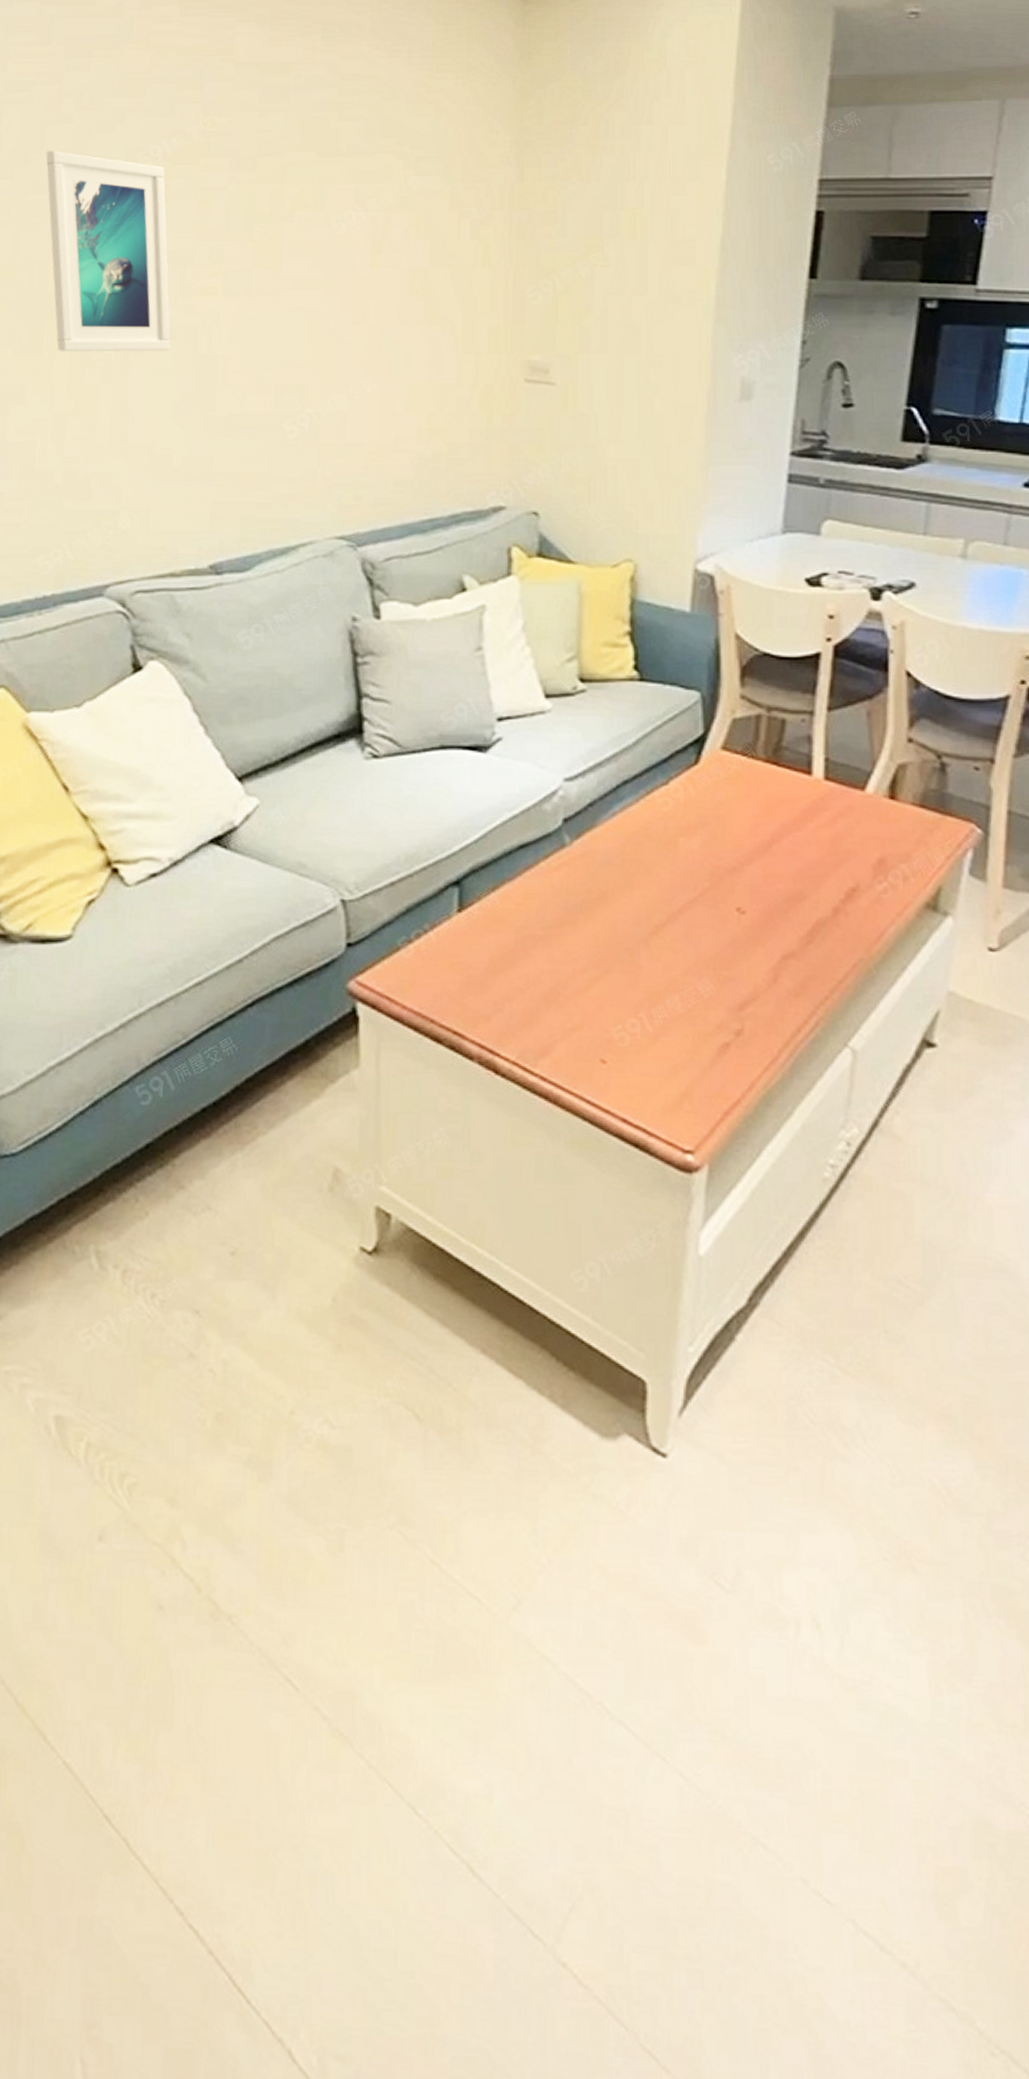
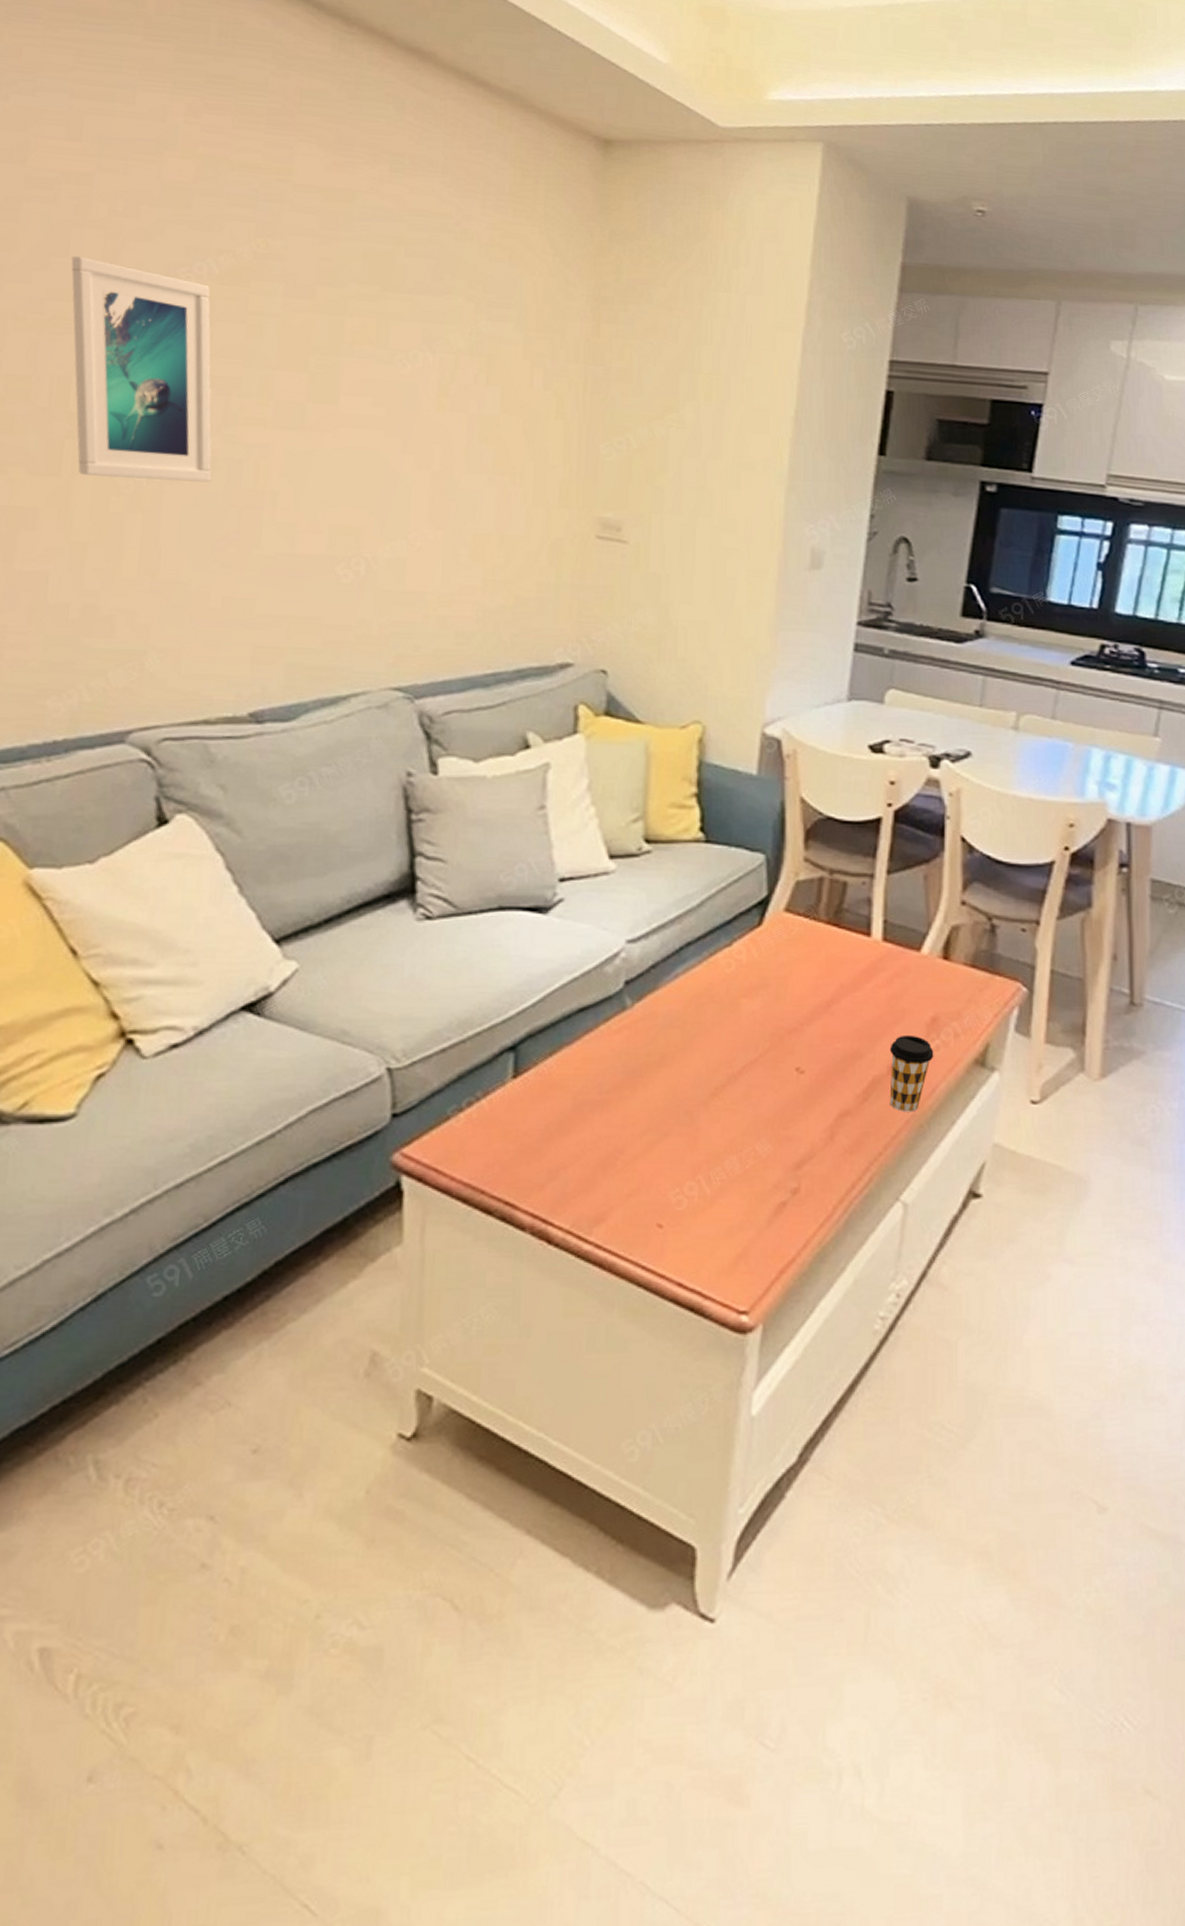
coffee cup: none [834,876,882,956] -> present [889,1034,934,1112]

